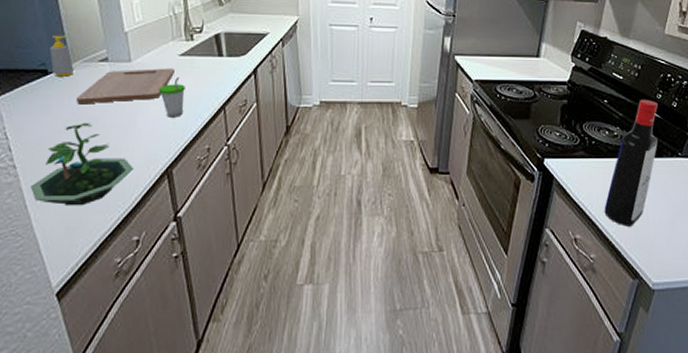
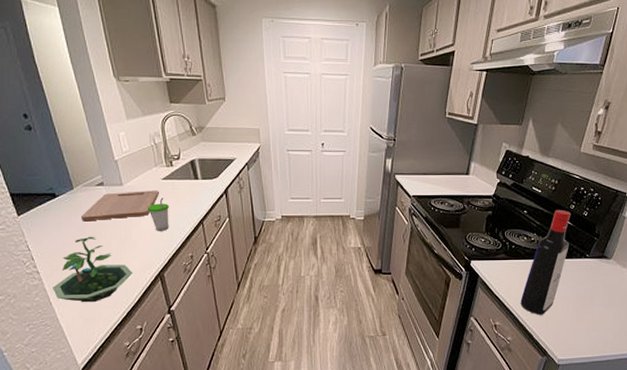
soap bottle: present [49,35,74,77] -> none [55,164,76,199]

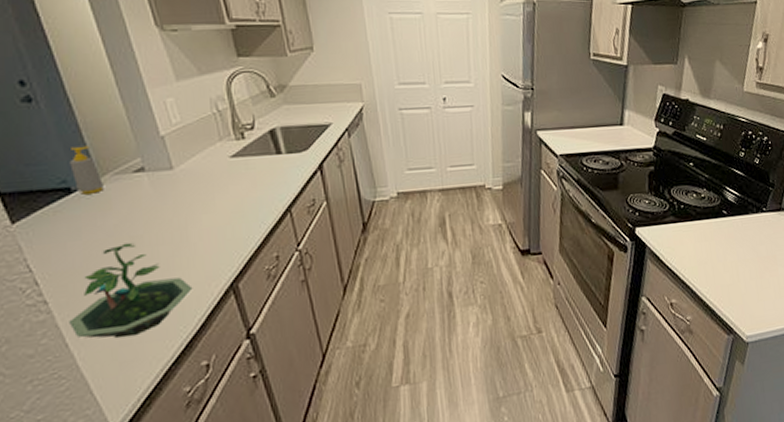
soap bottle: none [55,164,76,199] -> present [70,145,104,195]
cutting board: present [80,190,159,222] -> none [110,172,227,224]
cup: present [147,197,169,231] -> none [210,181,243,227]
liquor bottle: present [520,209,571,315] -> none [696,158,744,286]

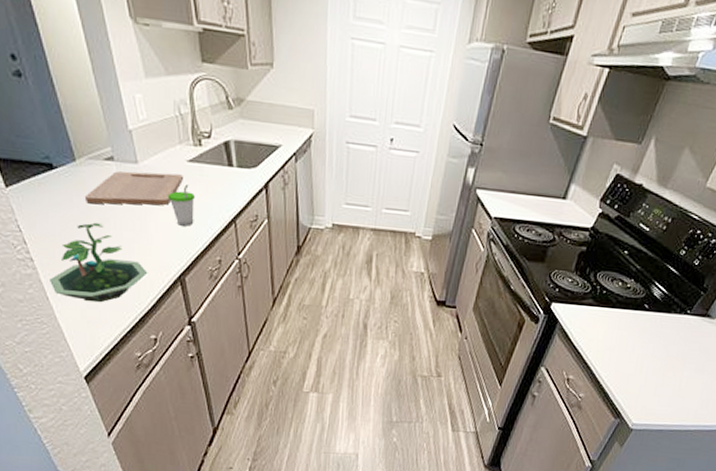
soap bottle: present [70,145,104,195] -> none [52,126,79,173]
cutting board: none [110,172,227,224] -> present [84,171,183,205]
cup: none [210,181,243,227] -> present [167,184,195,226]

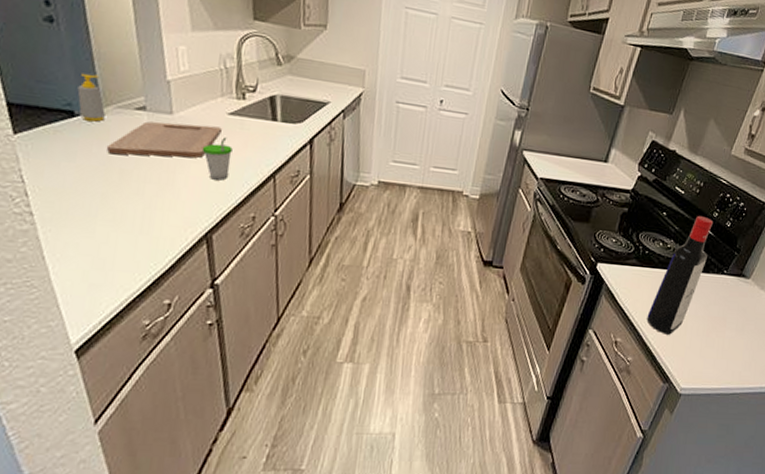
terrarium: present [50,222,148,303] -> none [49,174,170,263]
soap bottle: none [52,126,79,173] -> present [77,73,106,122]
liquor bottle: none [601,253,679,373] -> present [647,215,713,335]

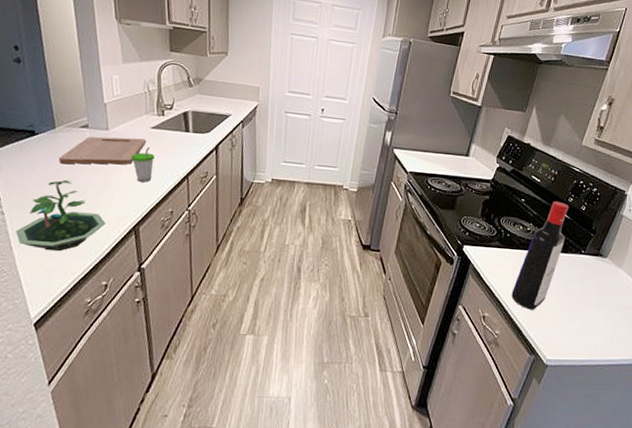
terrarium: none [49,174,170,263] -> present [16,180,106,252]
soap bottle: present [77,73,106,122] -> none [37,101,58,139]

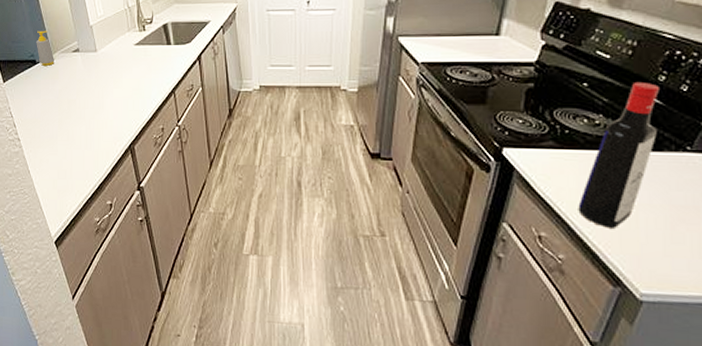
terrarium: present [16,180,106,252] -> none [31,104,105,173]
soap bottle: none [37,101,58,139] -> present [36,30,54,66]
cutting board: present [58,136,146,165] -> none [57,57,131,89]
cup: present [131,147,155,182] -> none [119,64,141,100]

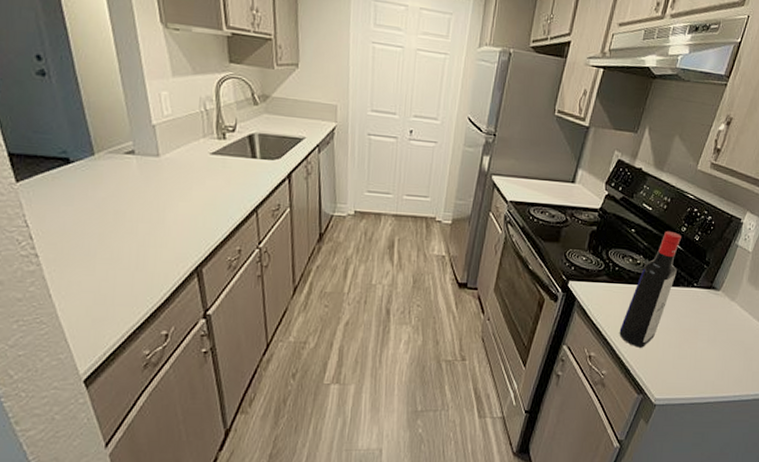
soap bottle: present [36,30,54,66] -> none [71,122,98,167]

